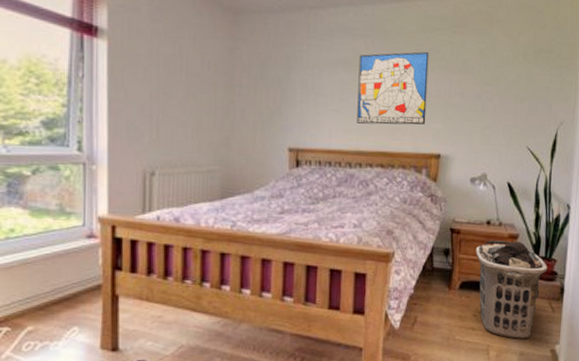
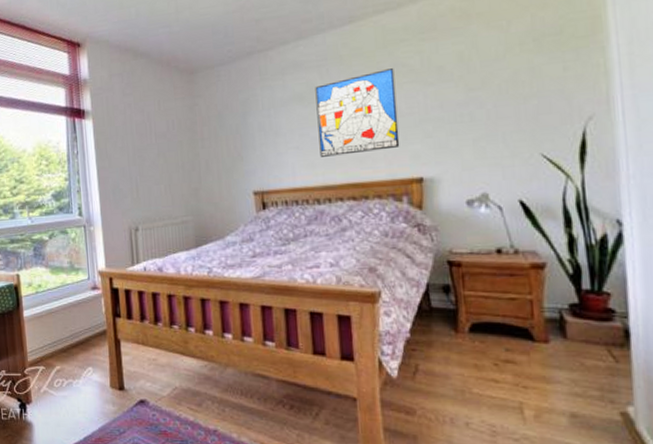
clothes hamper: present [475,240,548,340] -> none [485,271,599,397]

